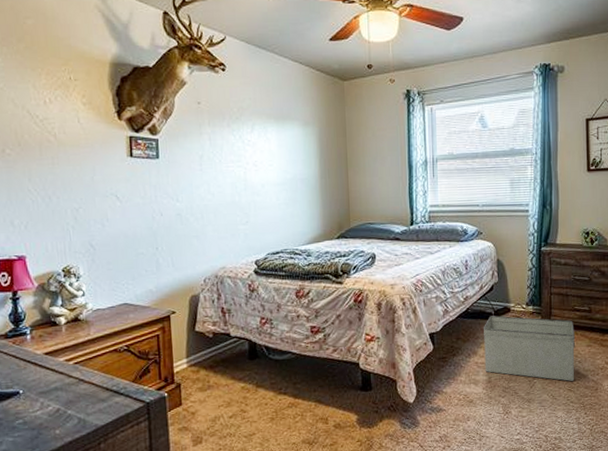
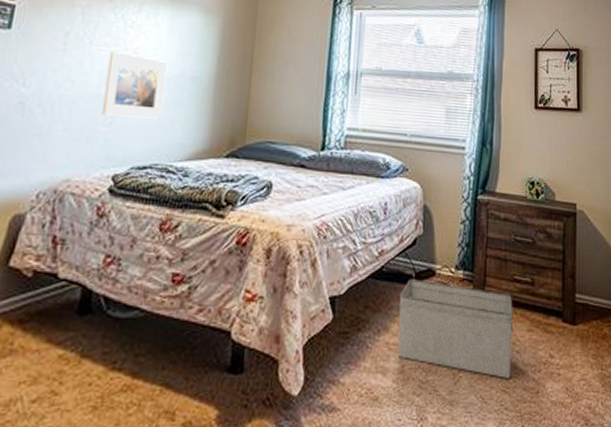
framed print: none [235,166,283,217] -> present [102,51,168,119]

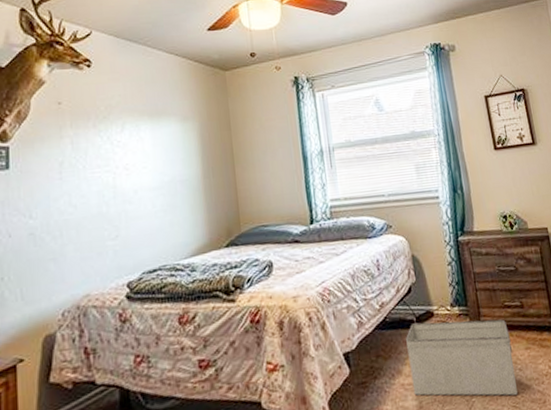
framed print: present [102,51,168,119] -> none [103,171,160,231]

